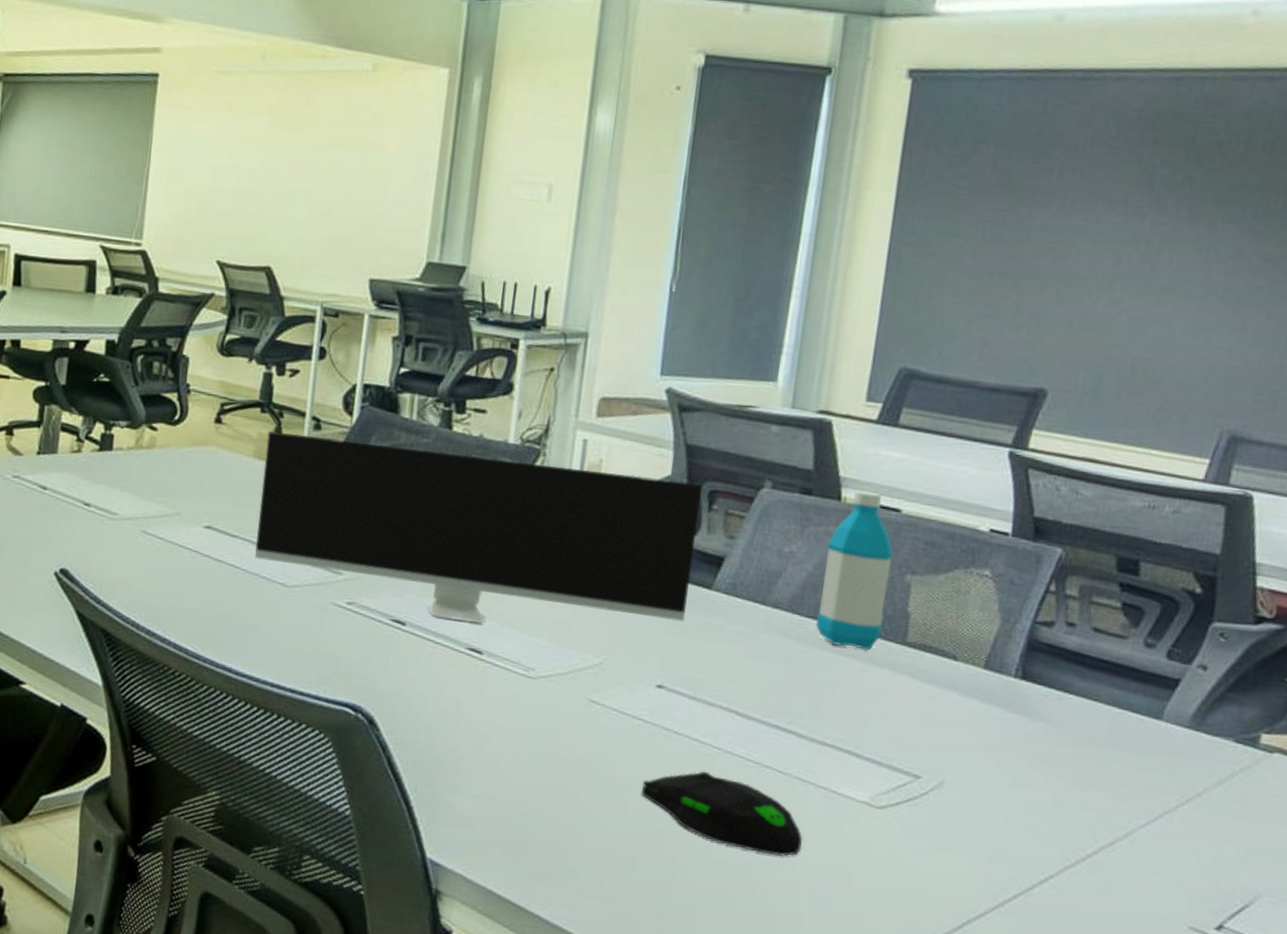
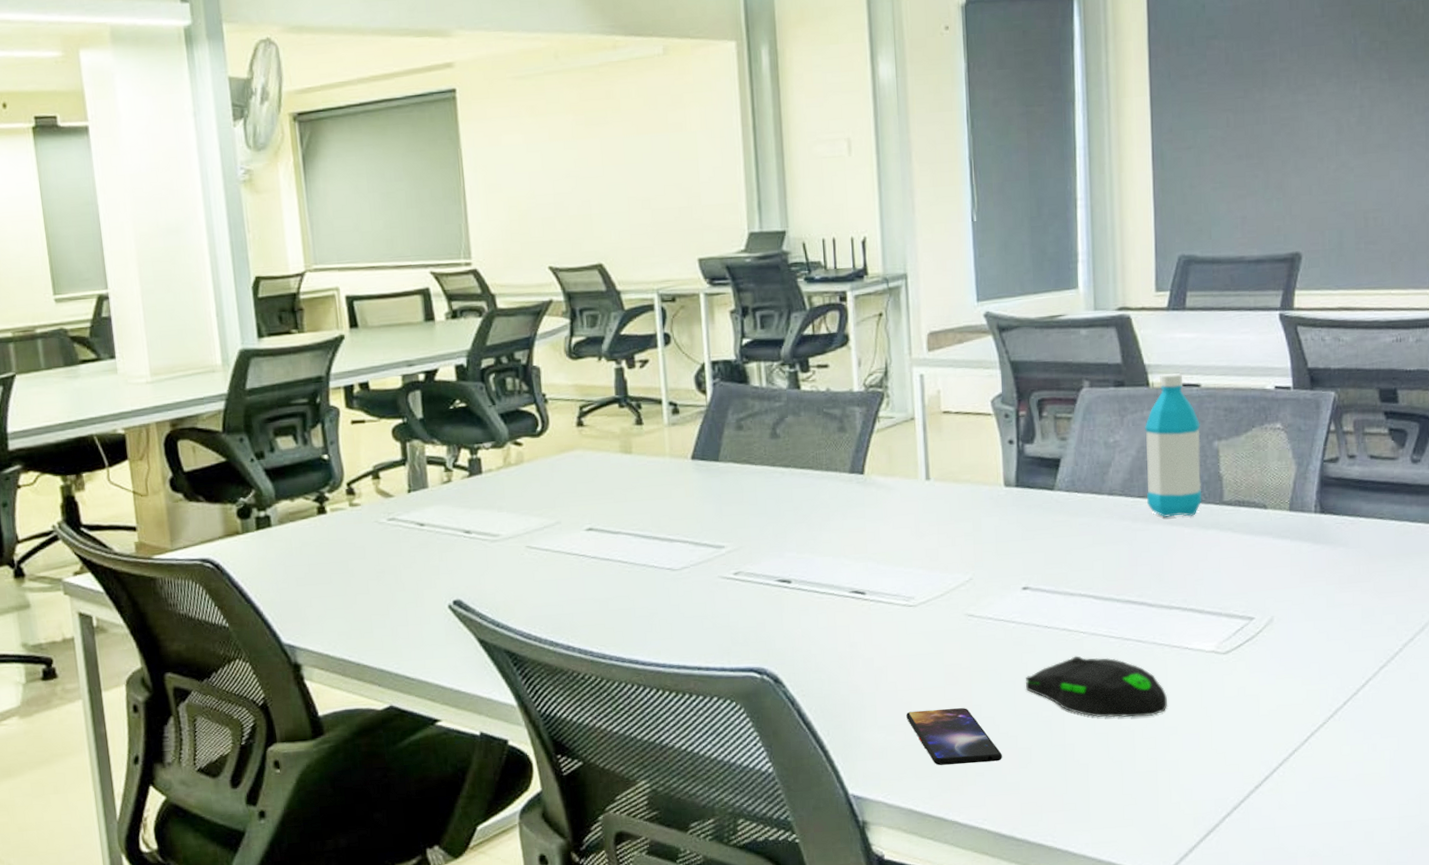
monitor: present [255,431,703,624] -> none [629,395,1036,569]
smartphone: none [503,787,602,863] -> present [906,708,1002,765]

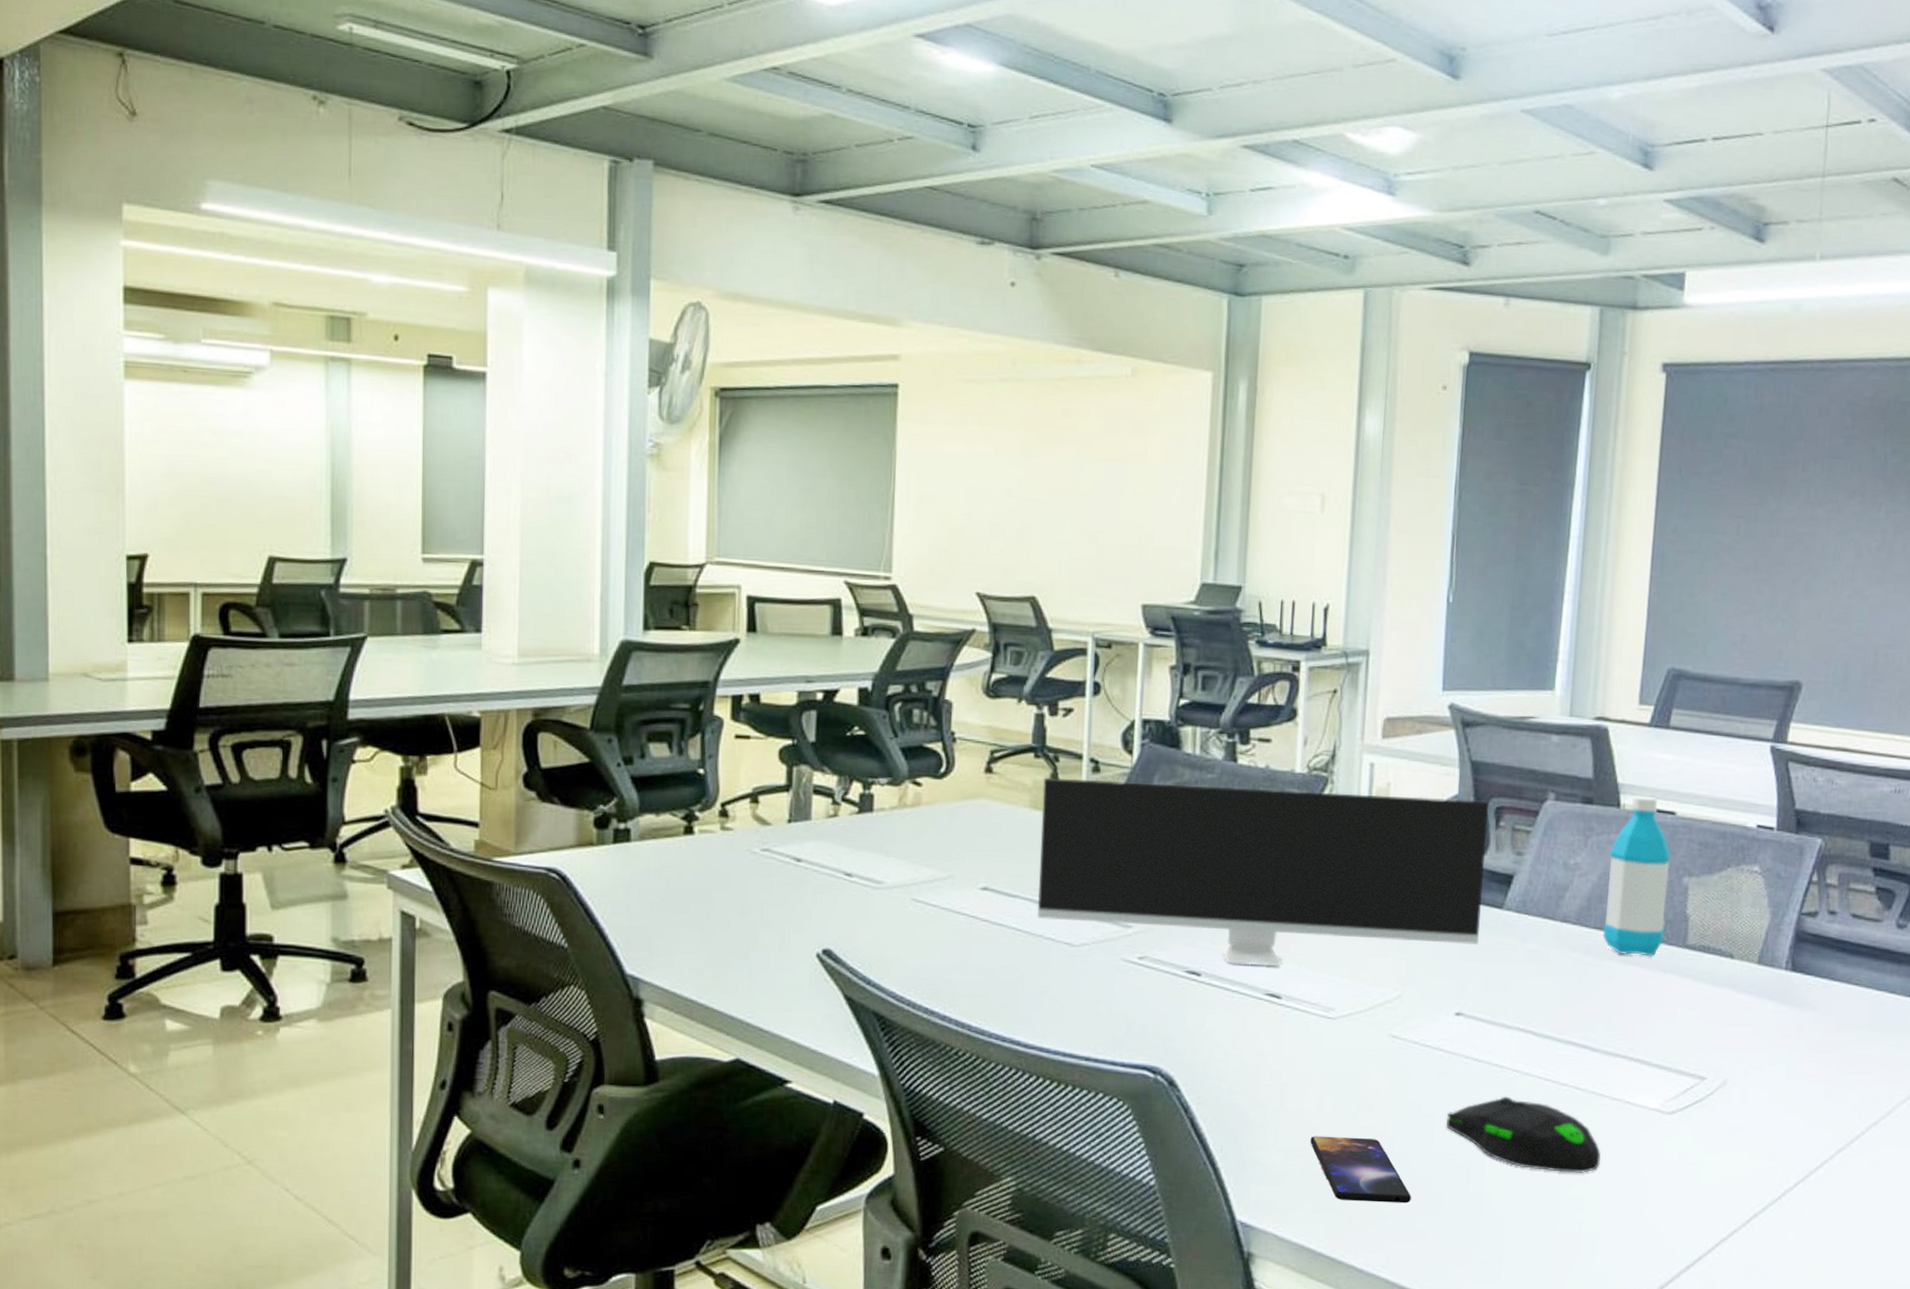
monitor: none [629,395,1036,569] -> present [1038,778,1490,967]

